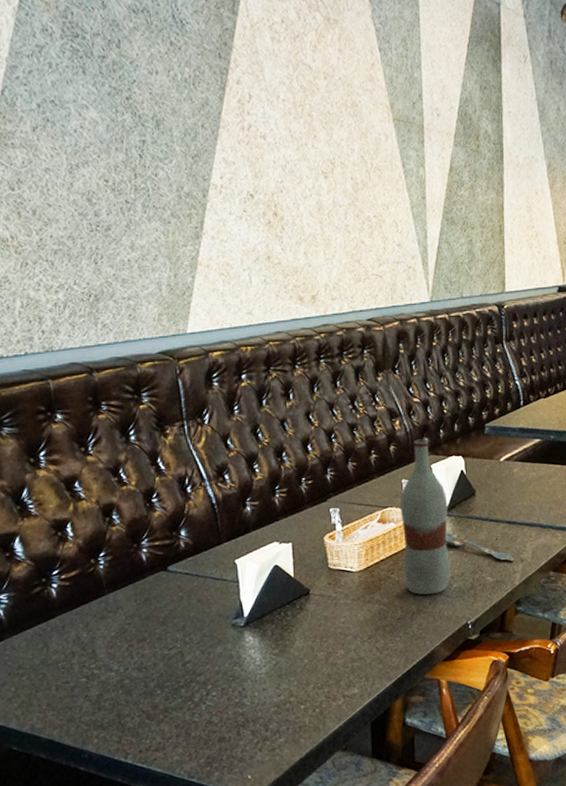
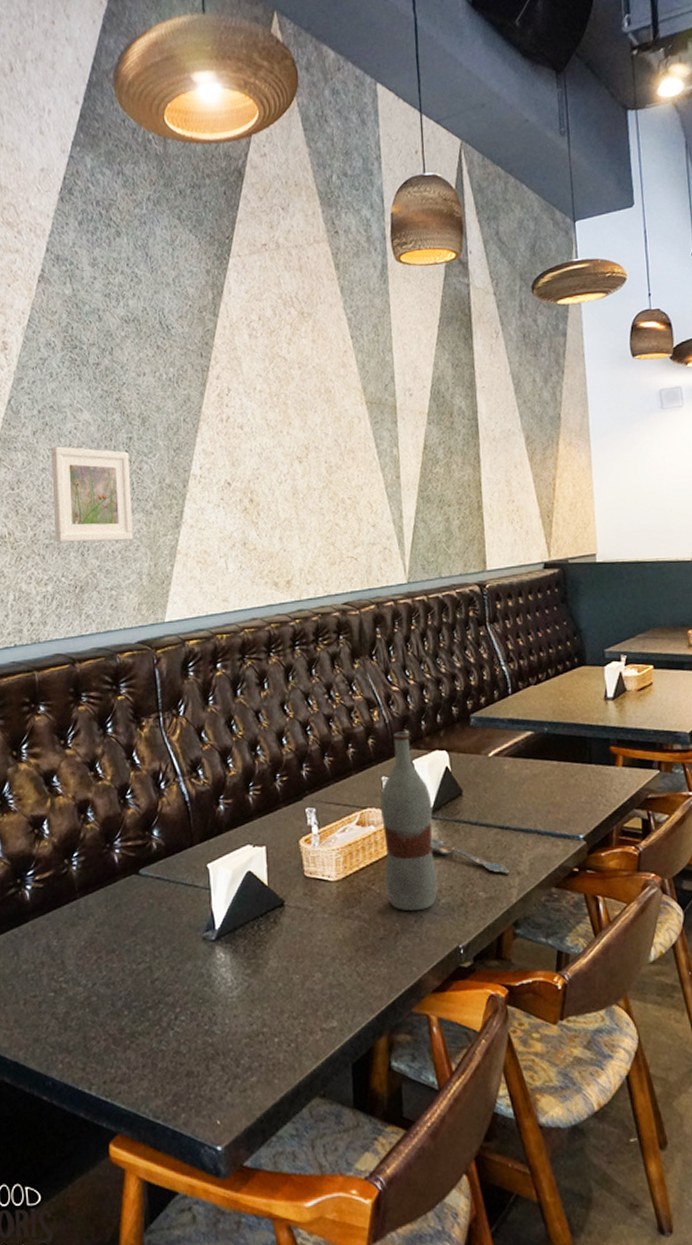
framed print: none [54,145,151,250] -> present [51,446,133,543]

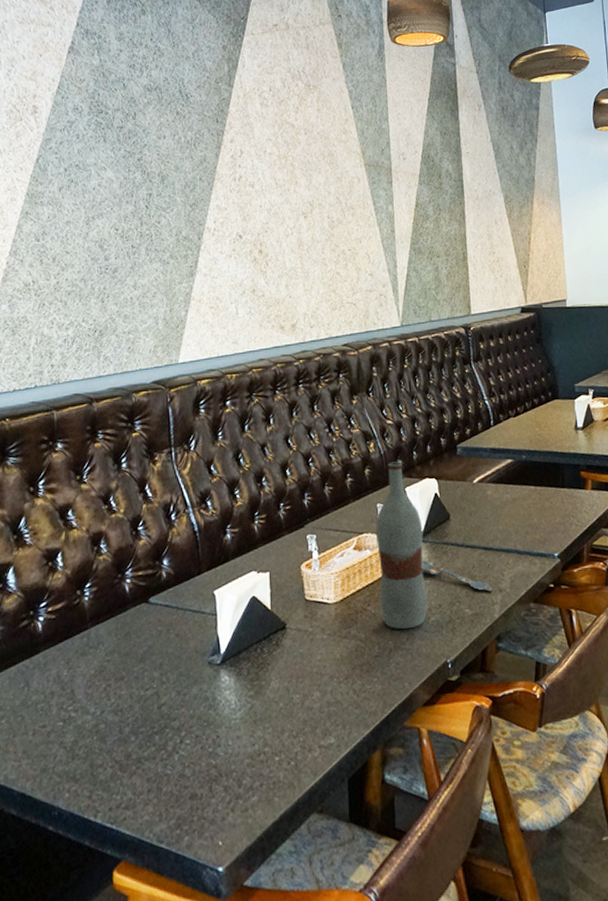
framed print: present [51,446,133,543] -> none [76,201,151,290]

